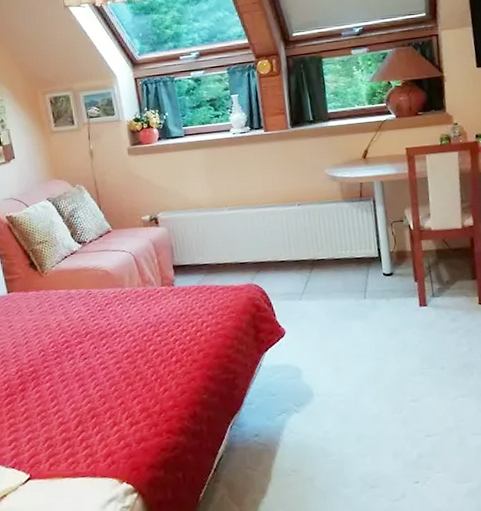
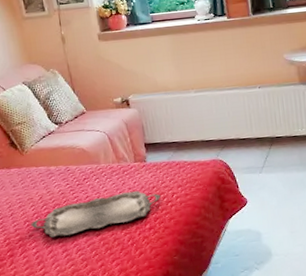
serving tray: none [46,317,190,370] -> present [31,190,162,238]

